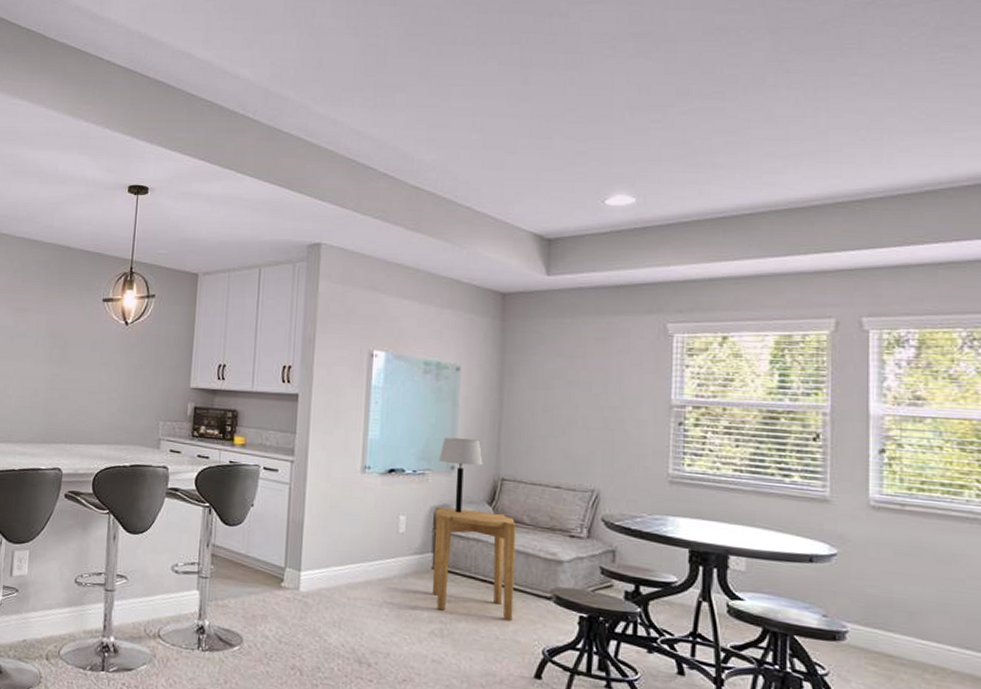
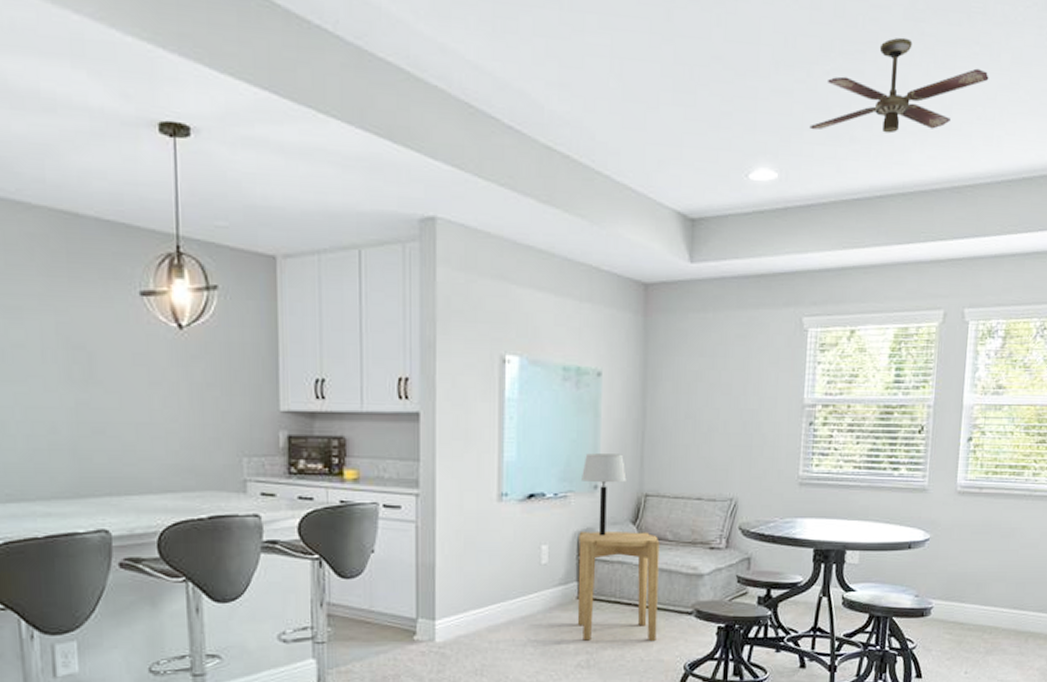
ceiling fan: none [667,76,872,161] -> present [809,37,989,134]

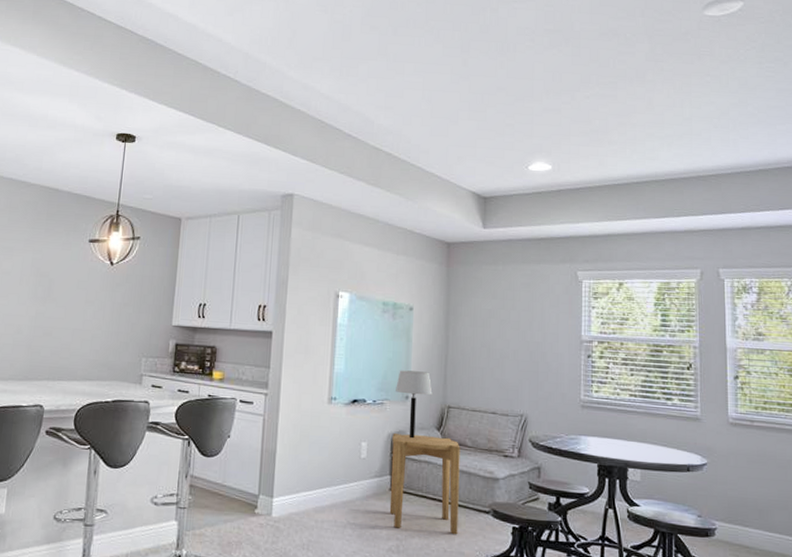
ceiling fan: present [809,37,989,134] -> none [575,72,721,138]

